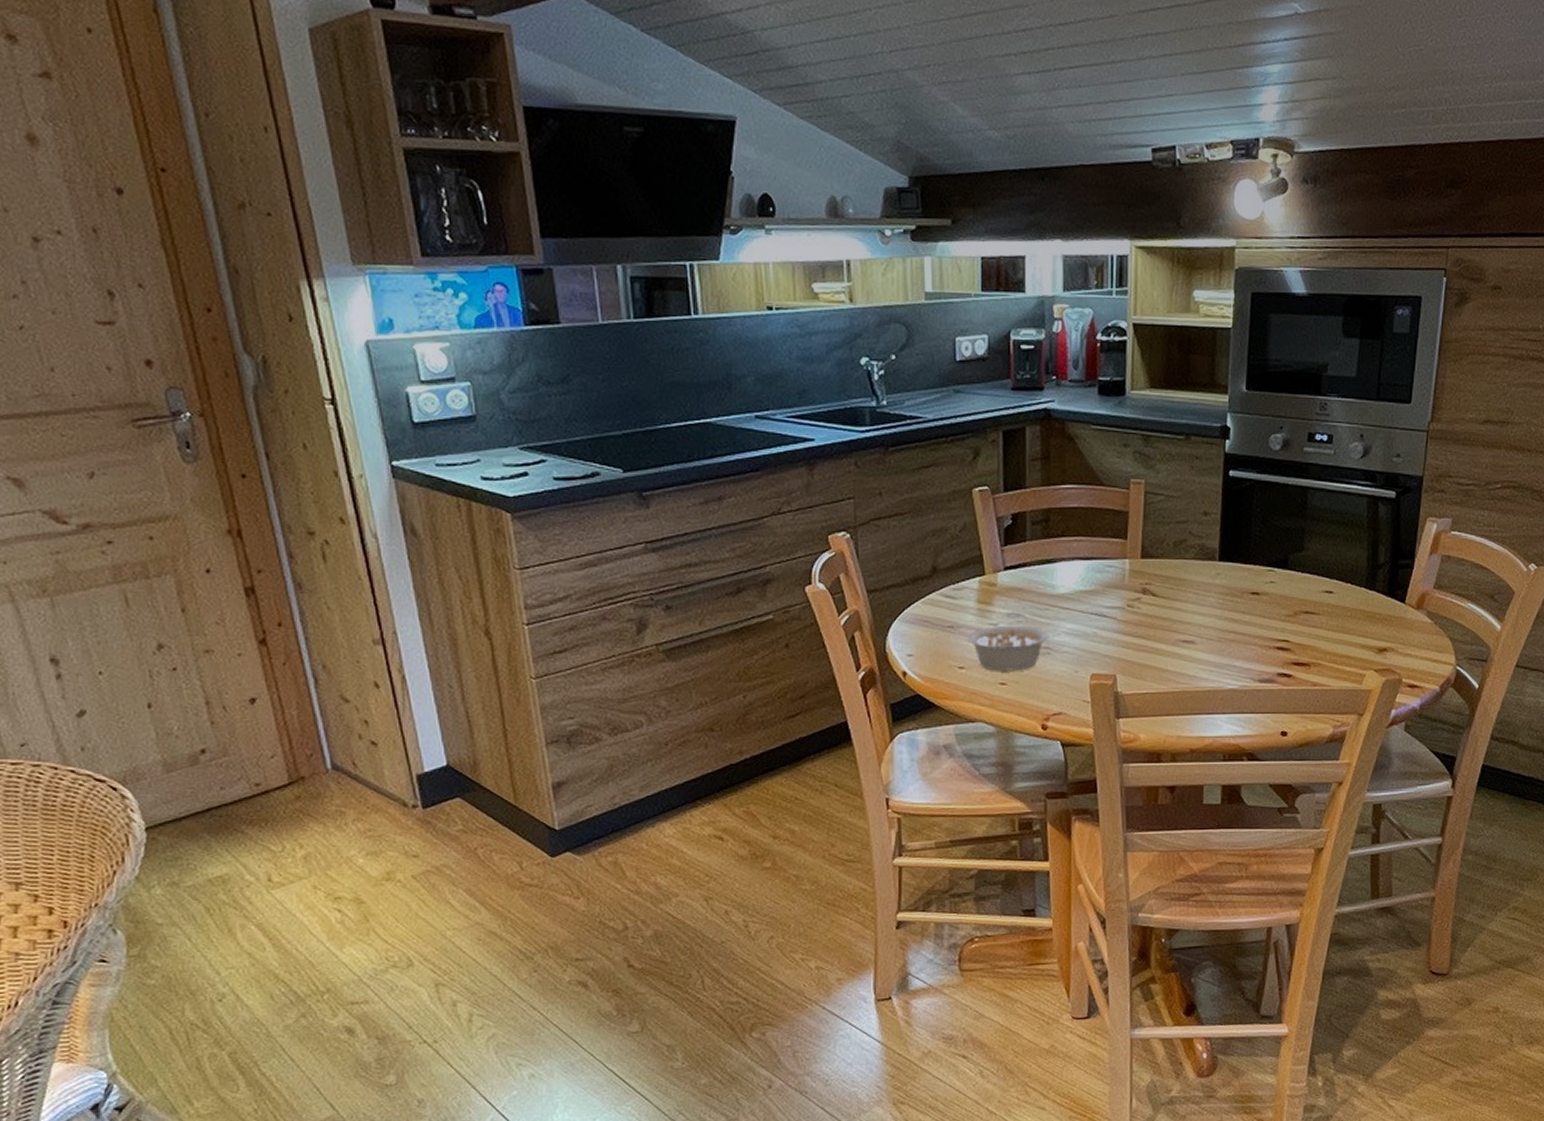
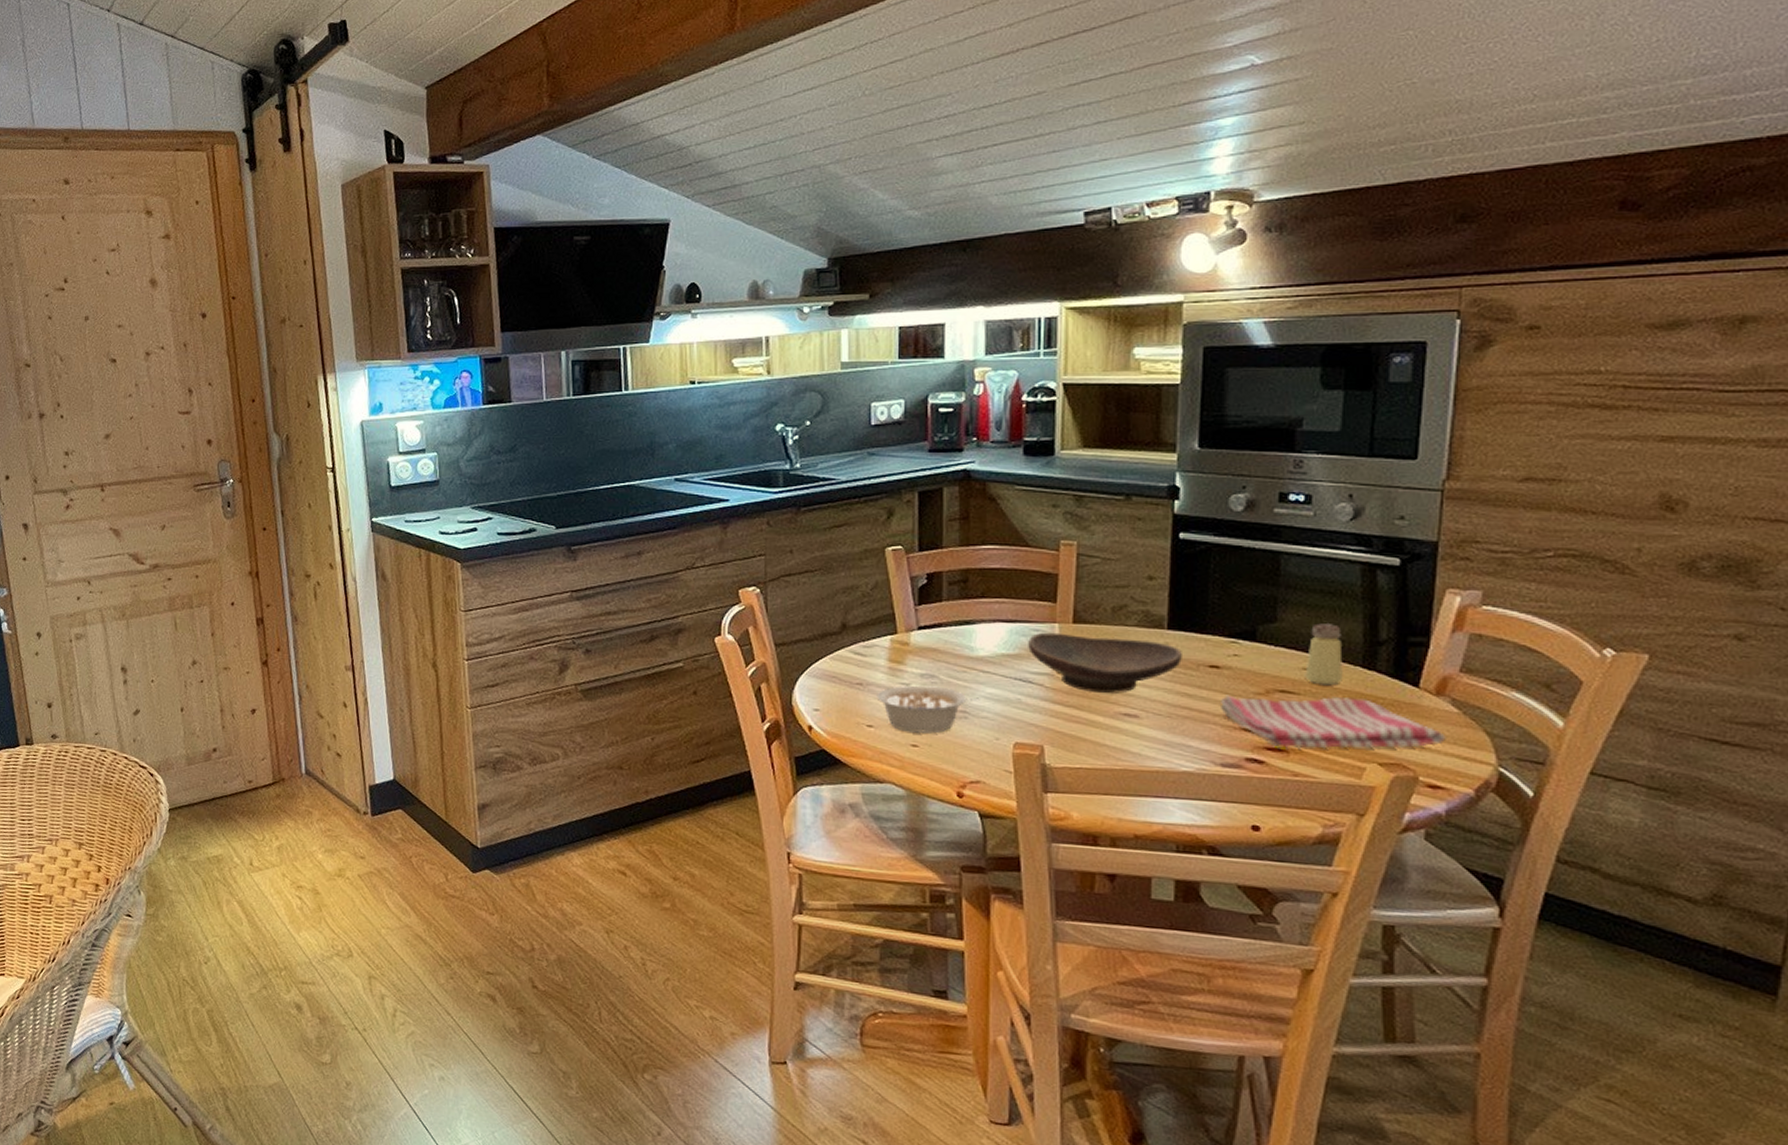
decorative bowl: none [1103,568,1230,622] -> present [1028,632,1182,693]
dish towel: none [1259,615,1422,662] -> present [1221,695,1446,749]
saltshaker: none [1323,551,1352,605] -> present [1305,623,1343,686]

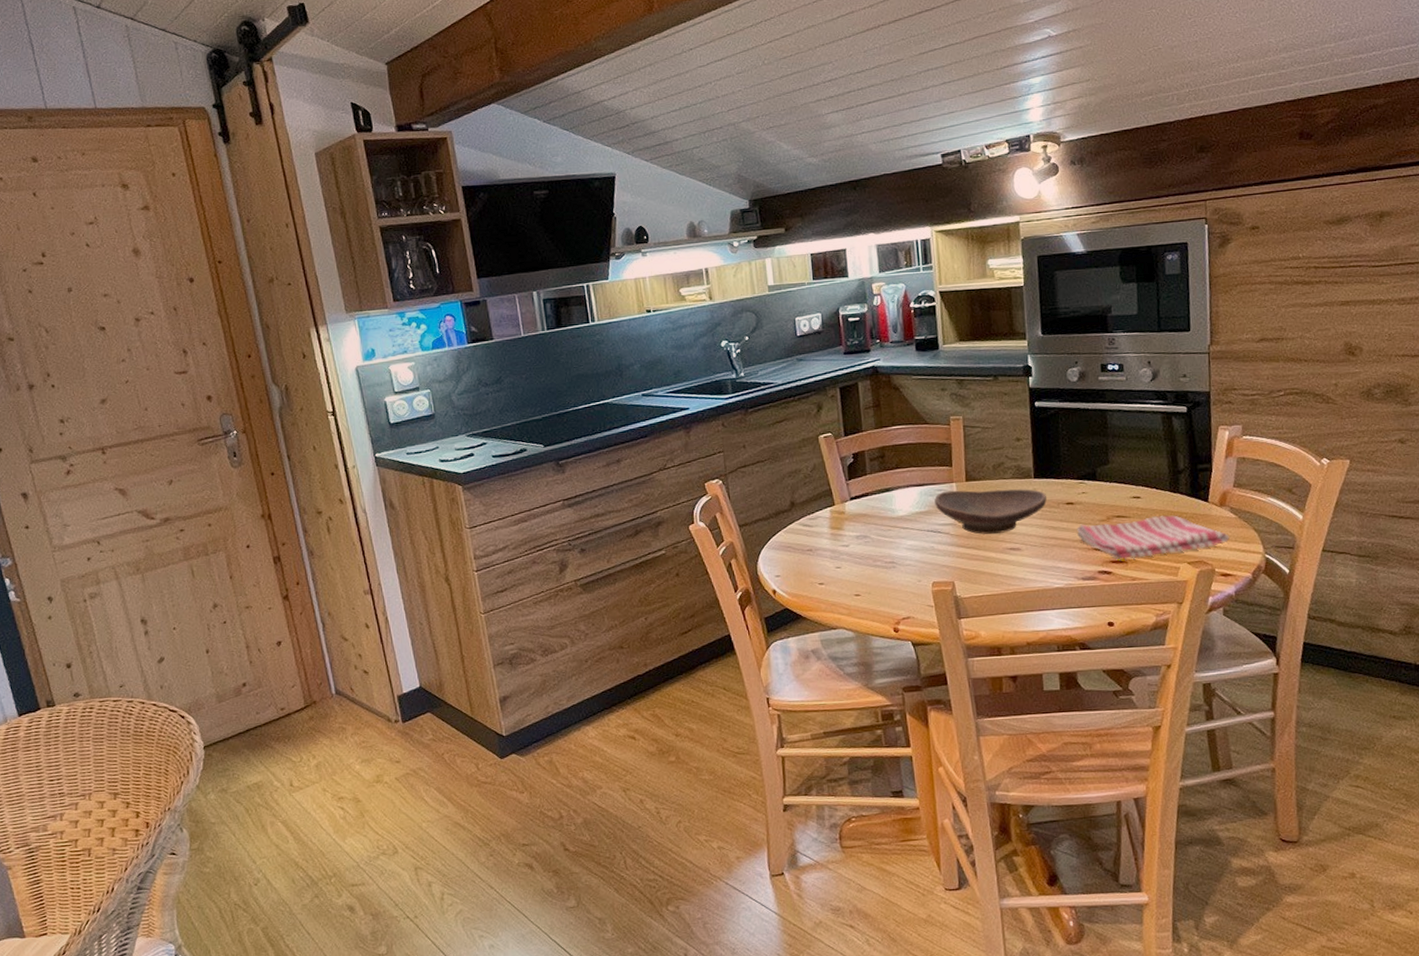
legume: present [876,685,982,734] -> none [824,544,905,586]
saltshaker: present [1305,623,1343,686] -> none [1132,461,1158,508]

